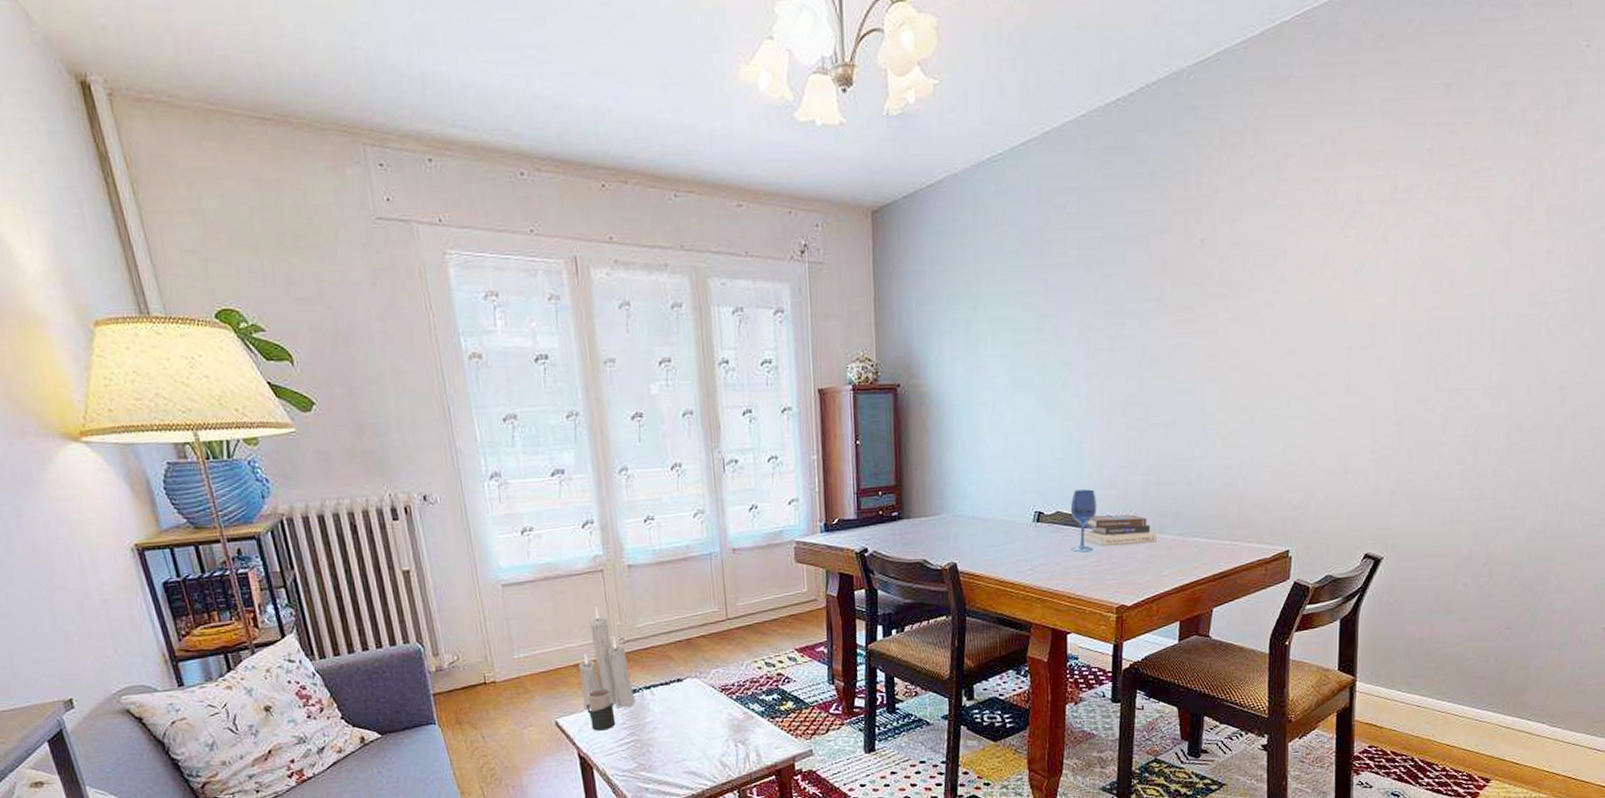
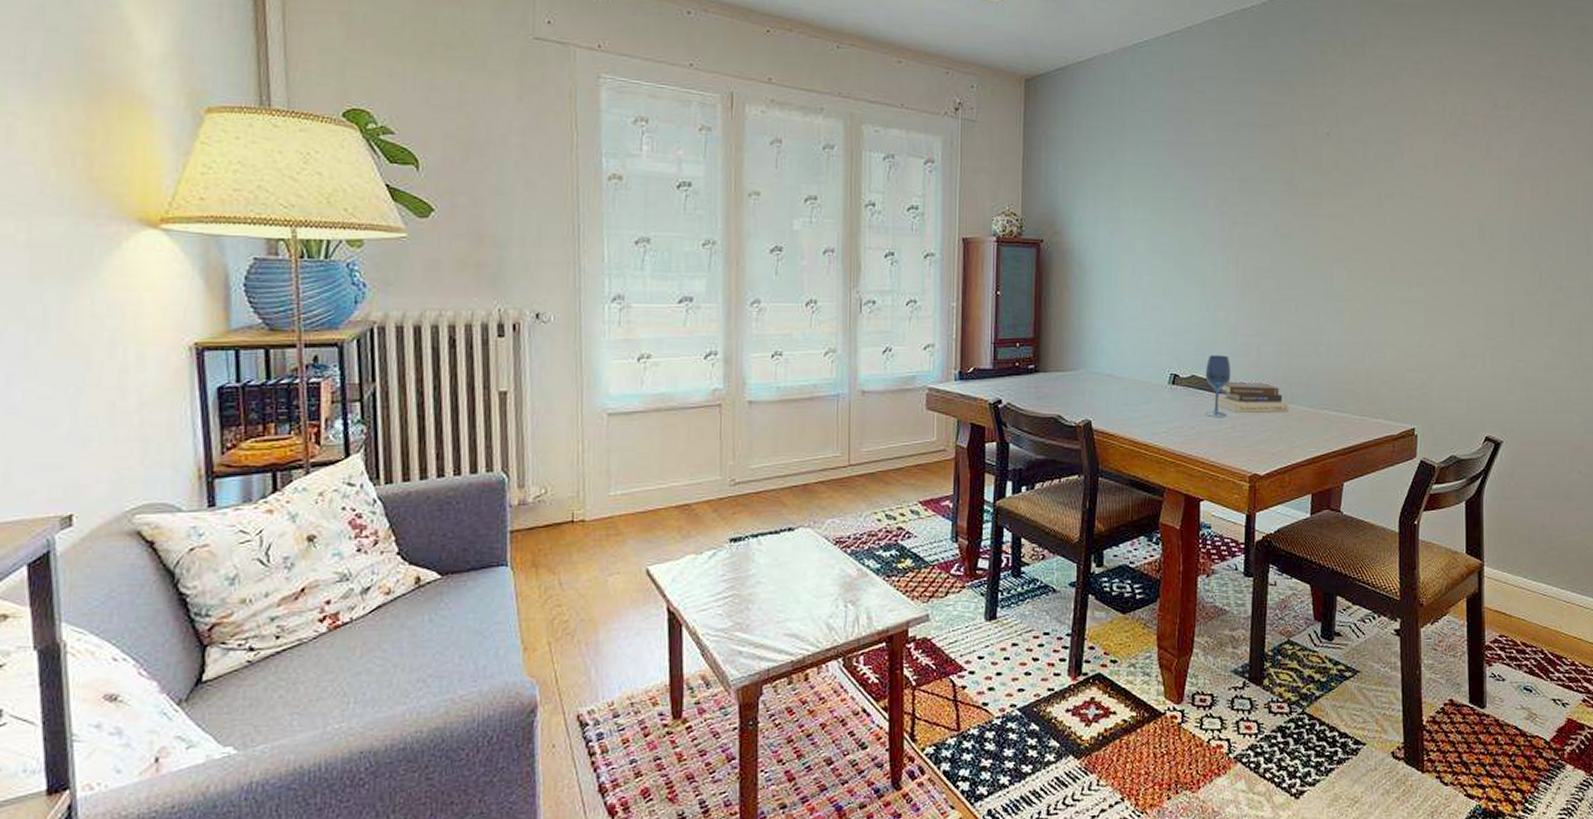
candle: present [579,606,636,710] -> none [680,443,740,558]
cup: present [586,688,616,731] -> none [684,534,715,582]

